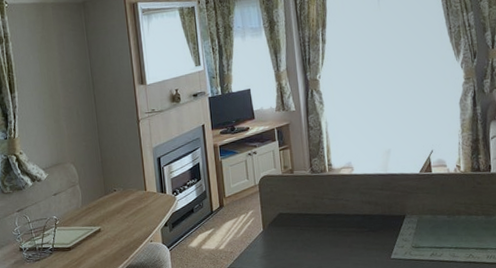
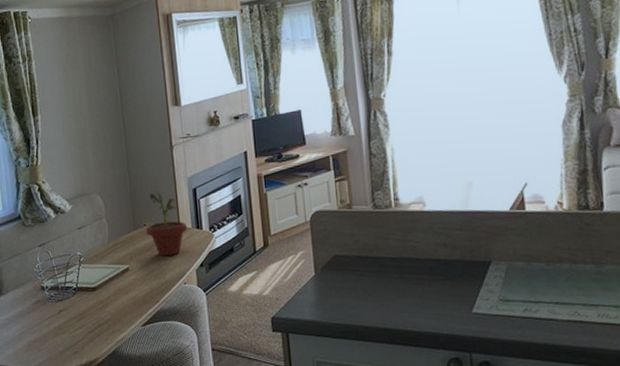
potted plant: none [116,160,153,218] -> present [146,191,188,257]

